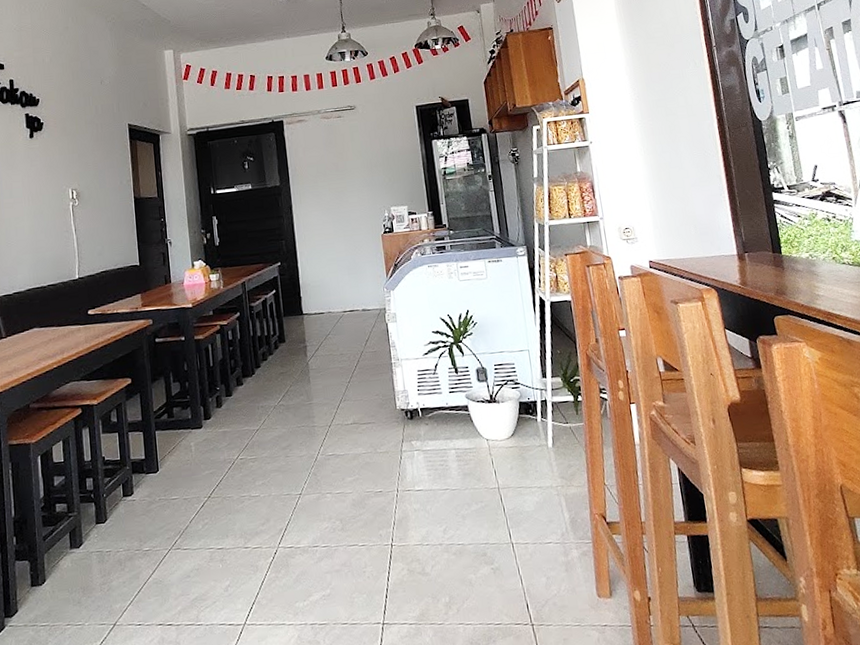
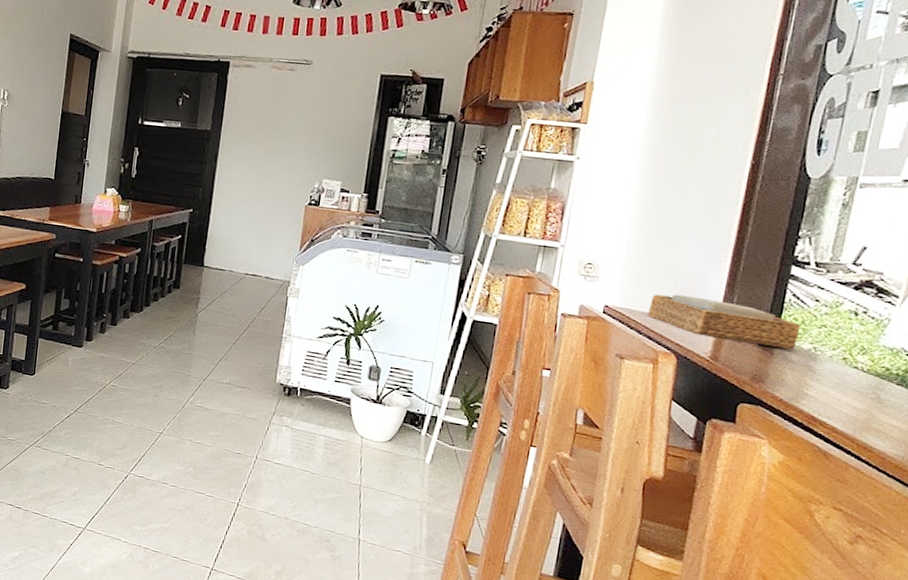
napkin holder: none [682,233,798,268] -> present [648,294,801,350]

